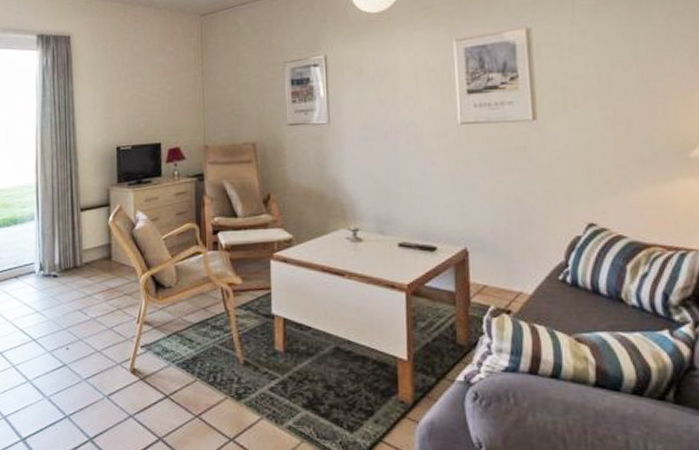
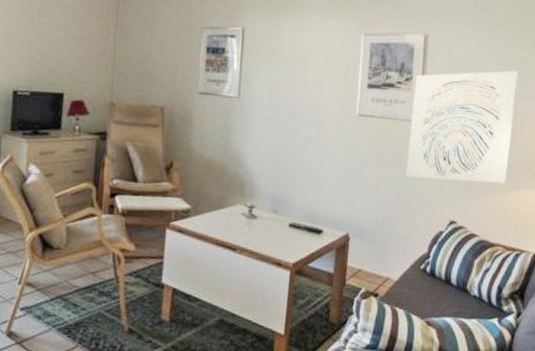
wall art: none [521,48,654,181] -> present [405,70,519,184]

